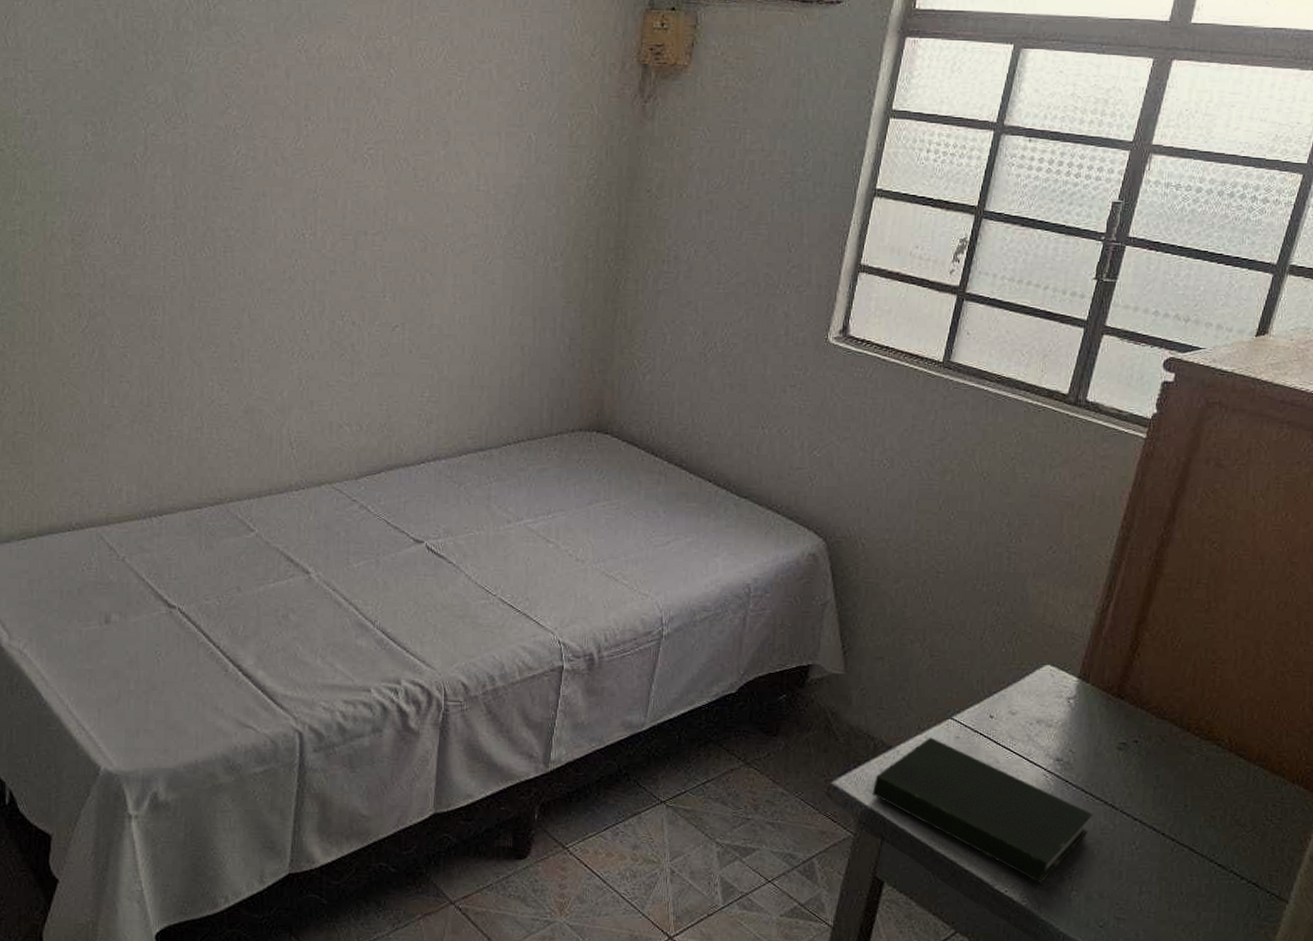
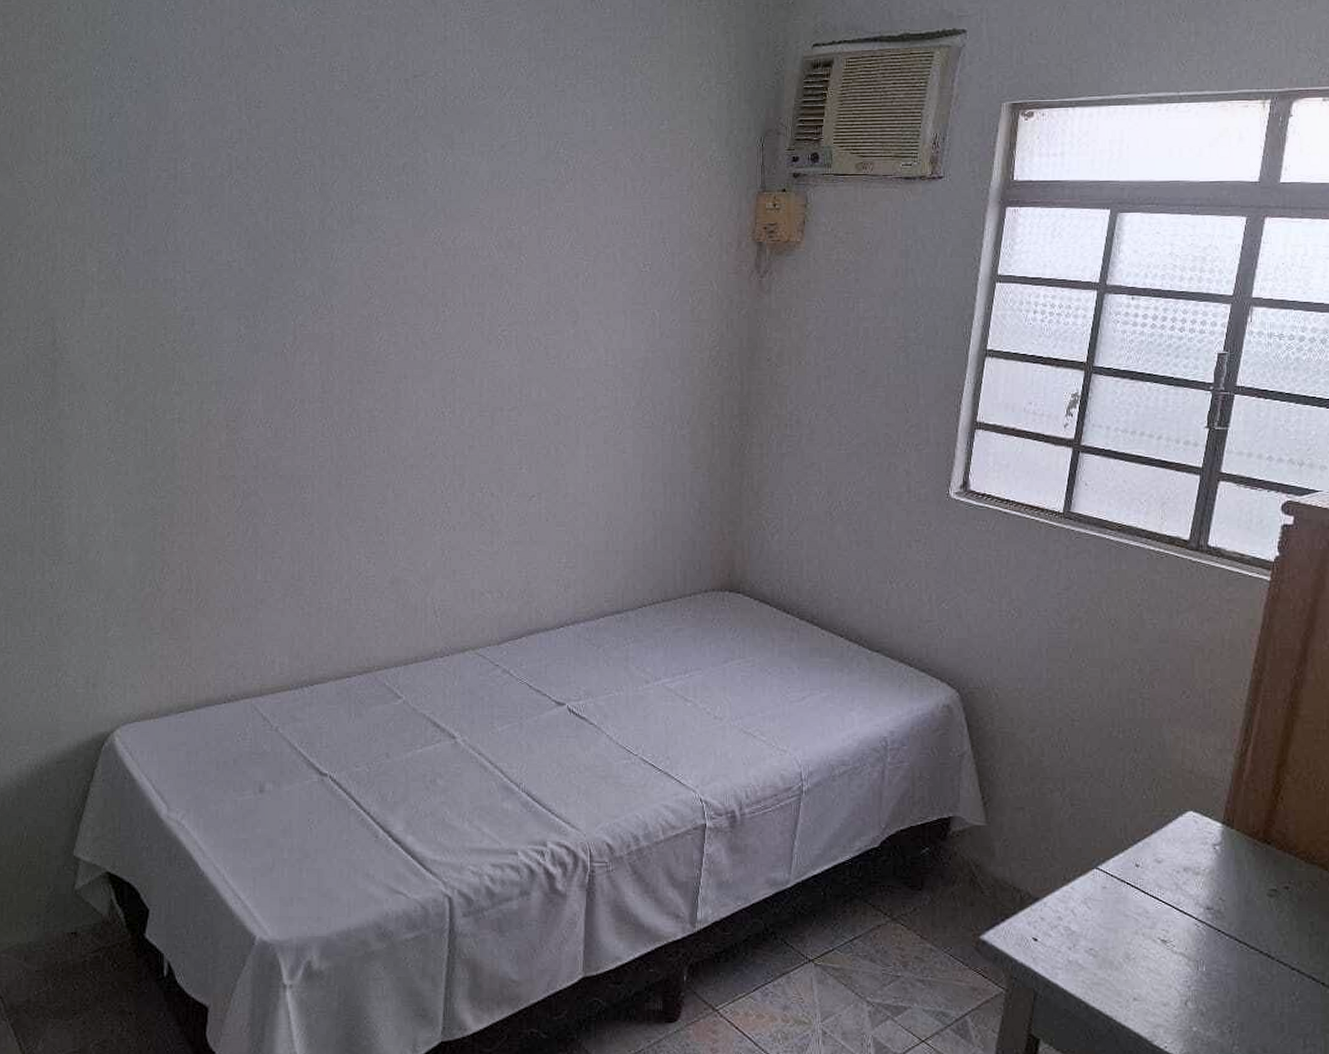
book: present [872,737,1093,884] -> none [1021,888,1249,1039]

